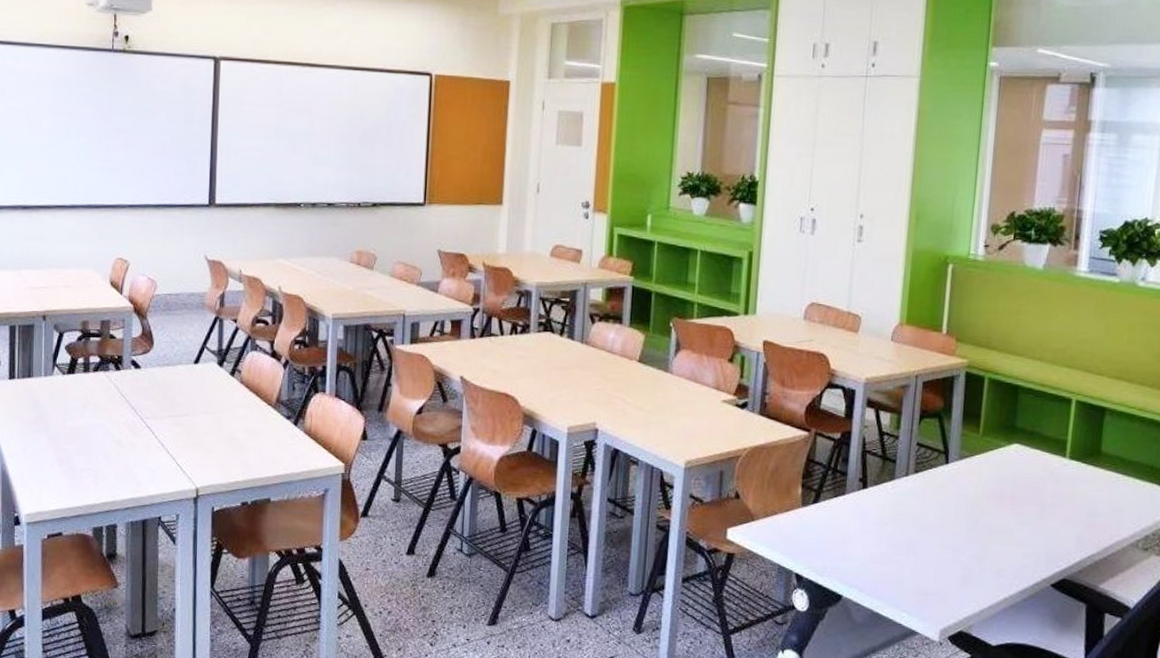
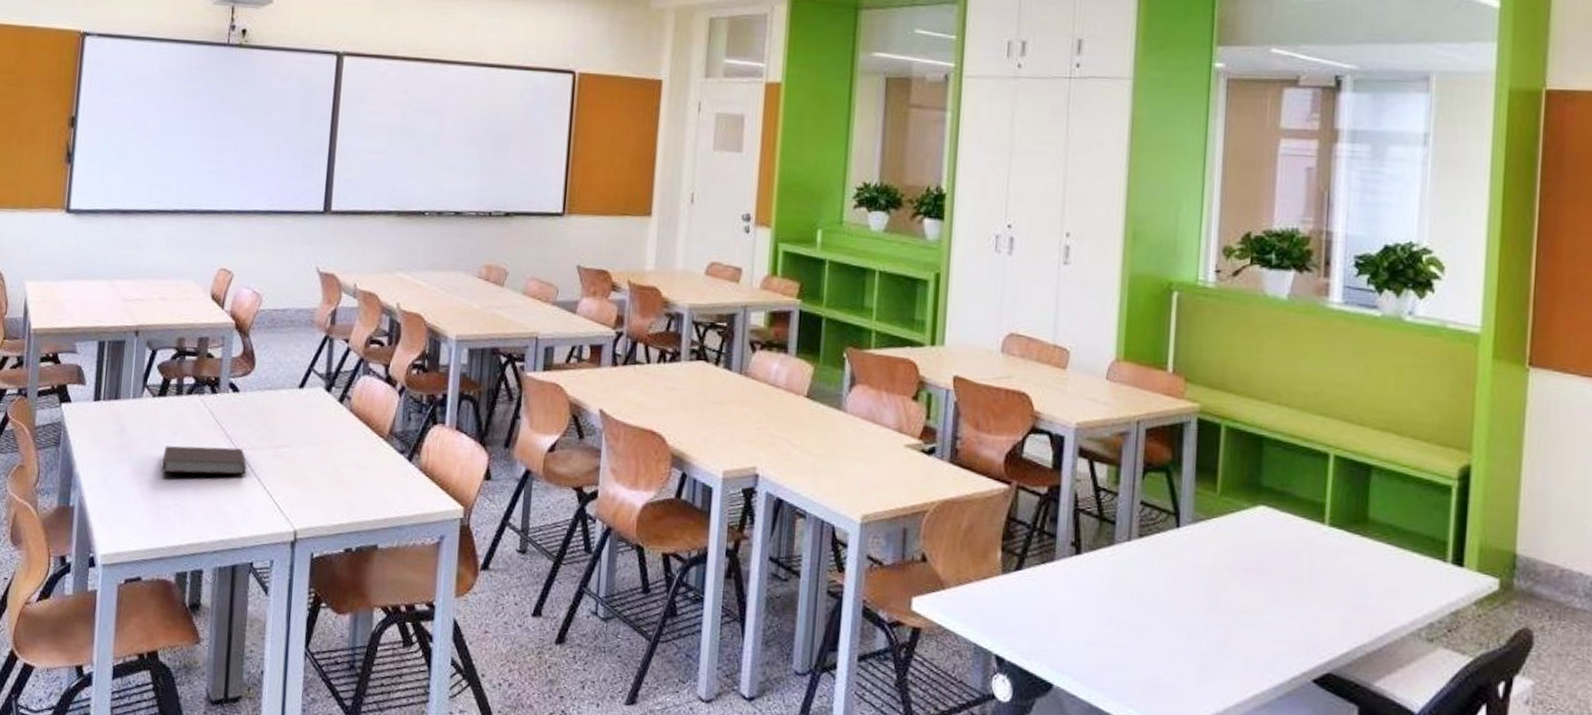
notebook: none [75,417,150,442] -> present [162,446,246,475]

